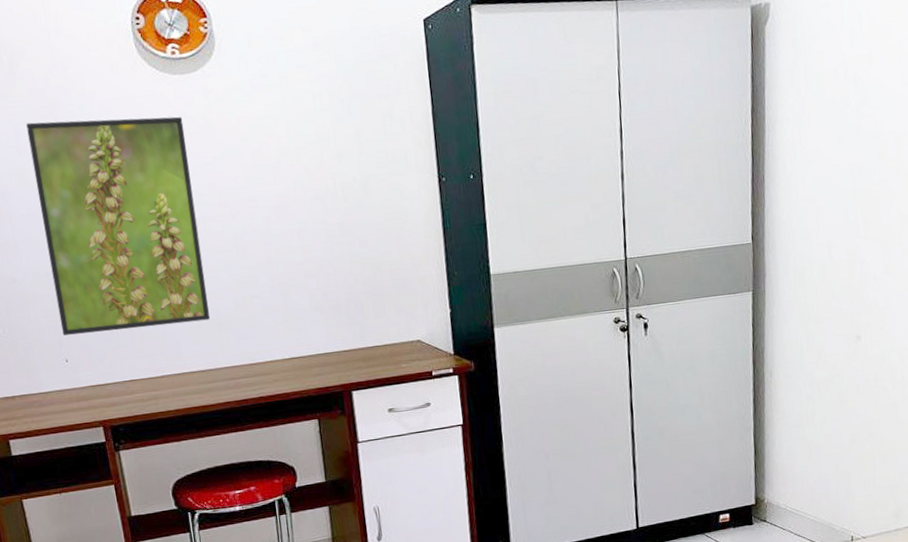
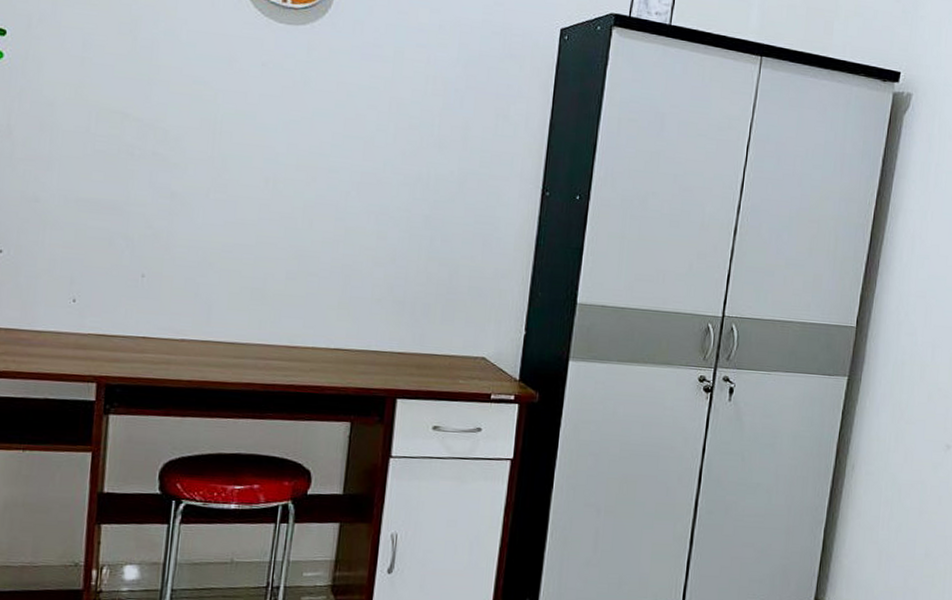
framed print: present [26,116,210,335] -> none [77,35,278,289]

